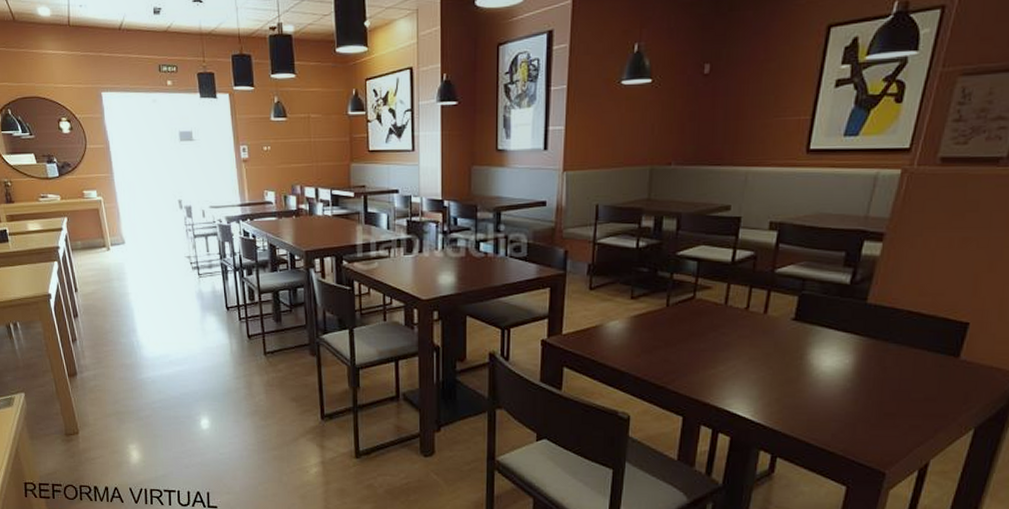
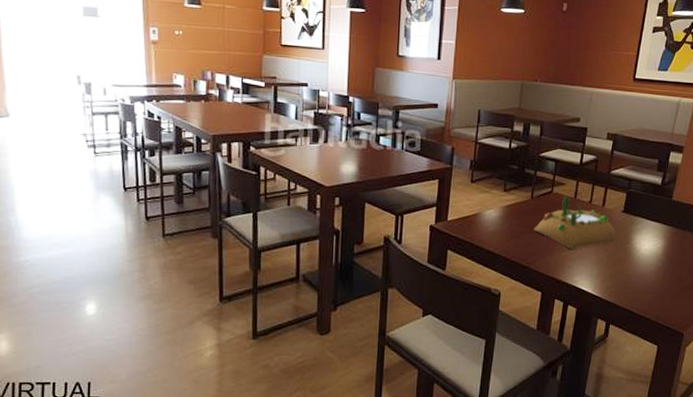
succulent planter: none [671,301,785,366] -> present [534,195,617,249]

